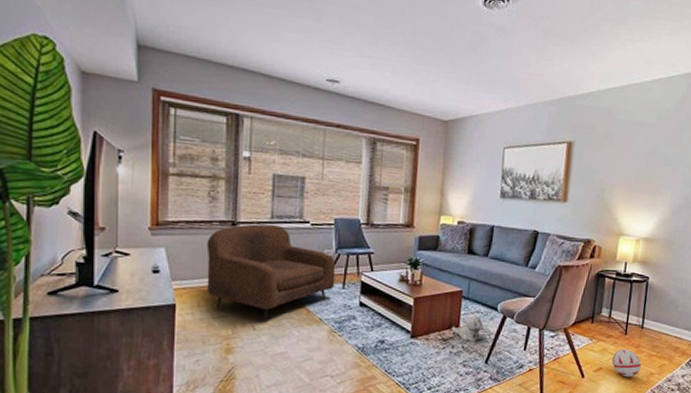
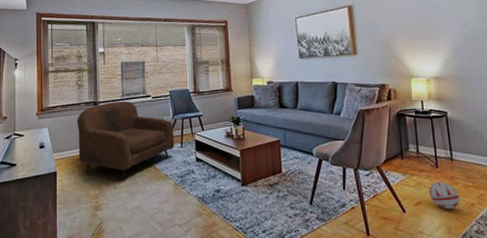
plush toy: present [452,316,483,342] -> none [276,162,303,185]

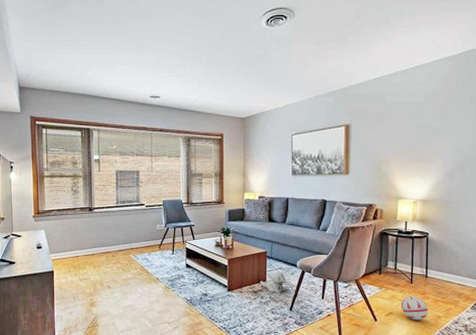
armchair: present [77,101,175,179] -> none [72,208,166,280]
plush toy: none [276,162,303,185] -> present [260,272,285,293]

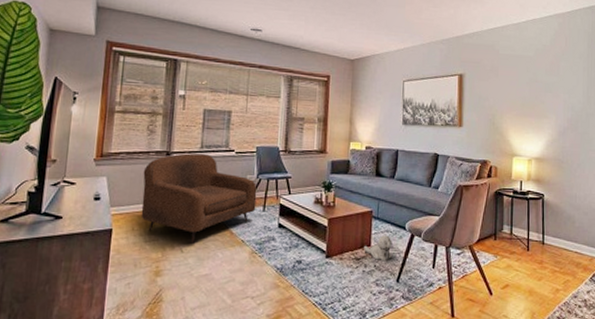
armchair: none [72,208,166,280] -> present [141,153,257,242]
ball: present [400,296,429,321] -> none [517,266,547,294]

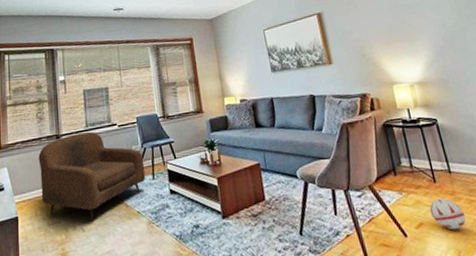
plush toy: present [364,235,392,260] -> none [258,186,289,214]
ball: none [517,266,547,294] -> present [429,198,466,230]

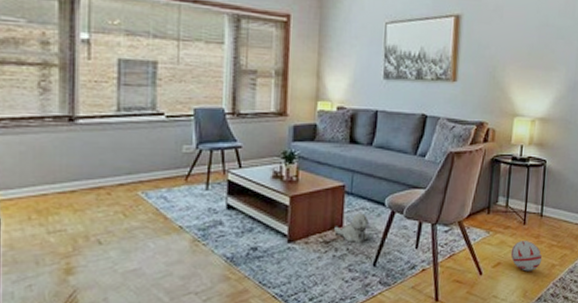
armchair: present [38,132,146,220] -> none [37,118,197,231]
plush toy: none [258,186,289,214] -> present [334,213,369,243]

